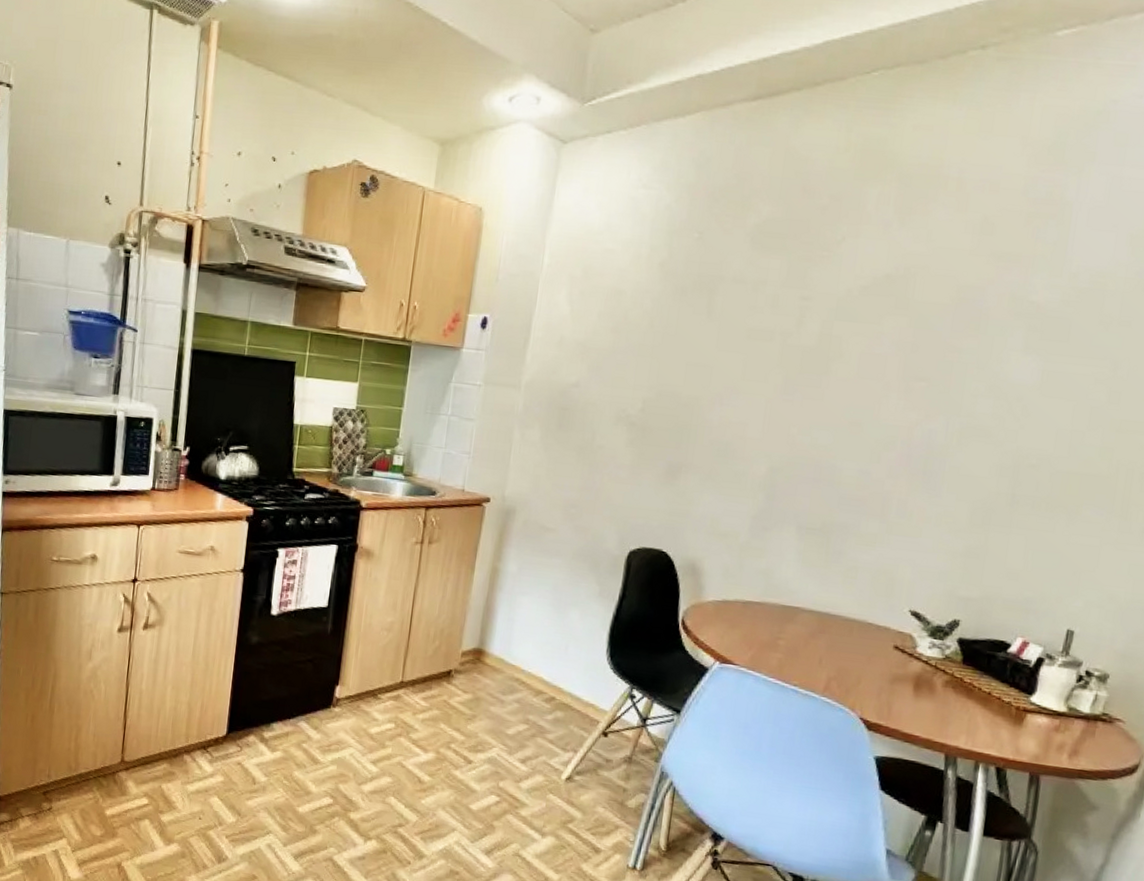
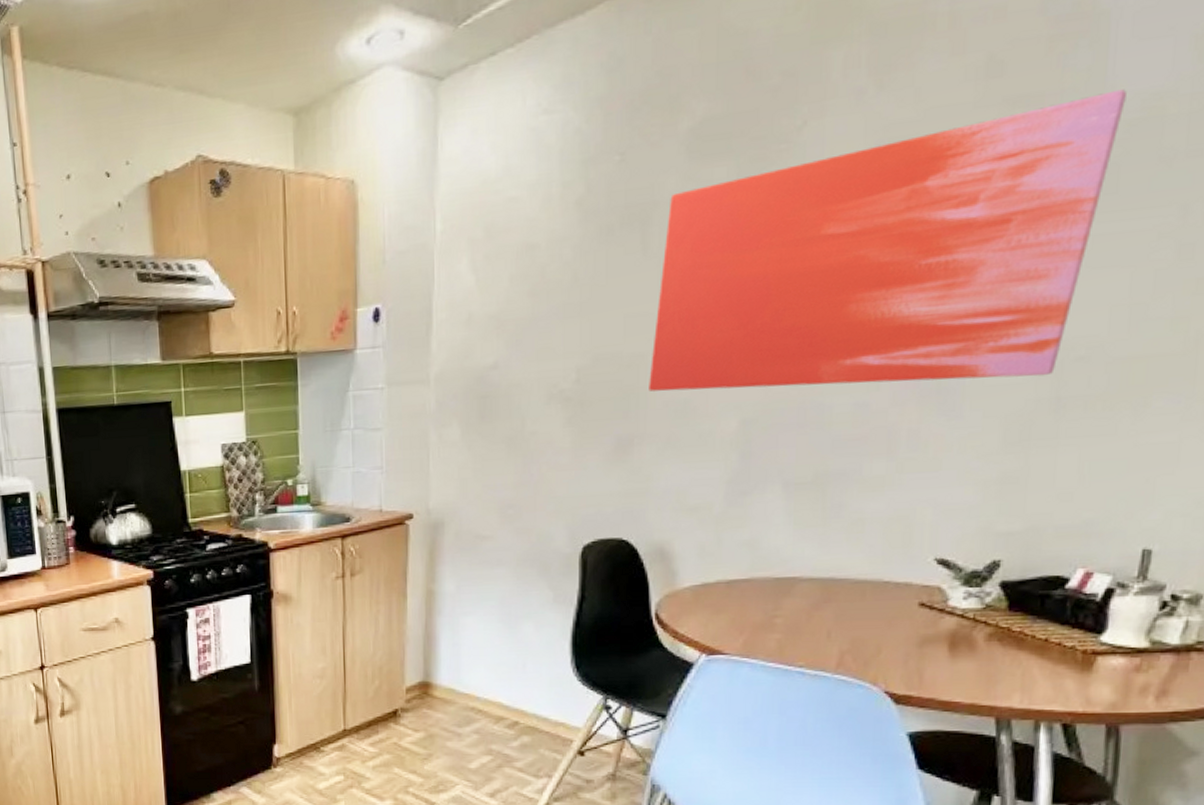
wall art: none [699,263,1080,475] -> present [649,89,1127,392]

